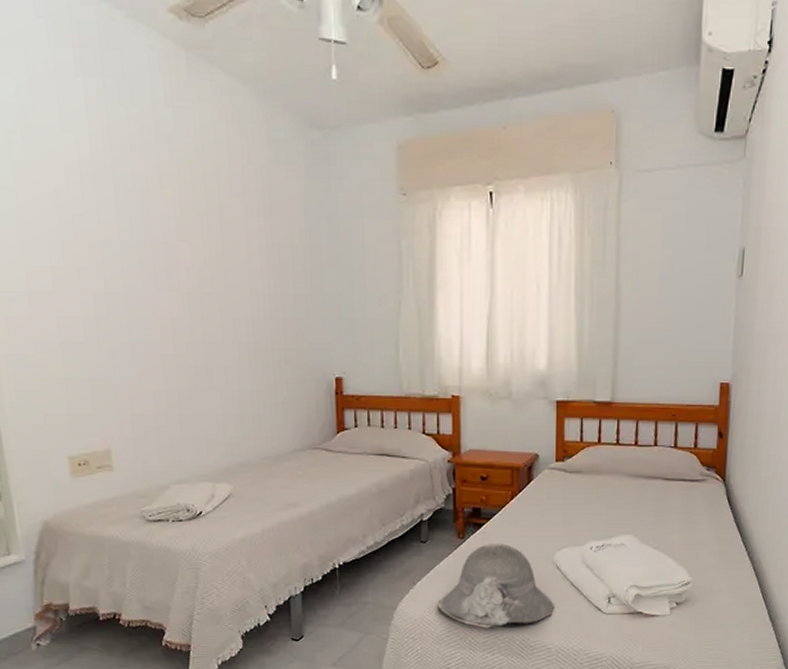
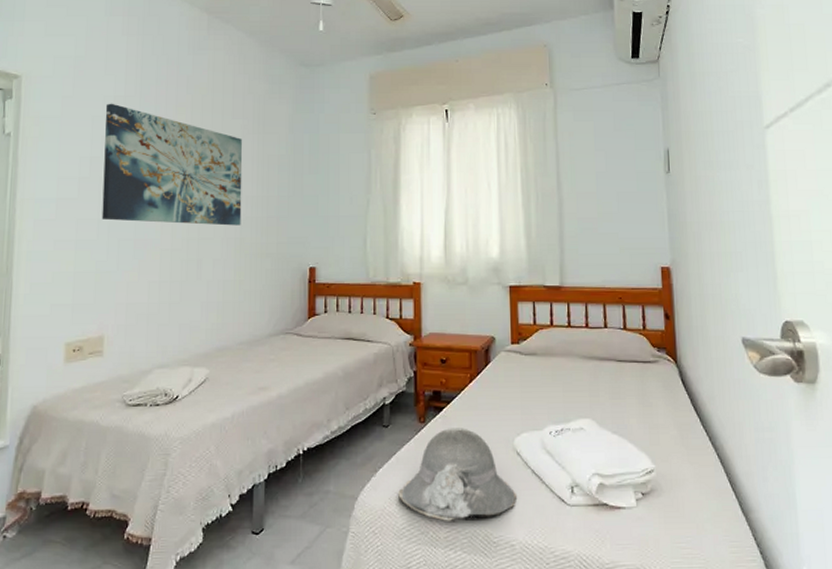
wall art: none [69,170,254,328] -> present [101,103,243,226]

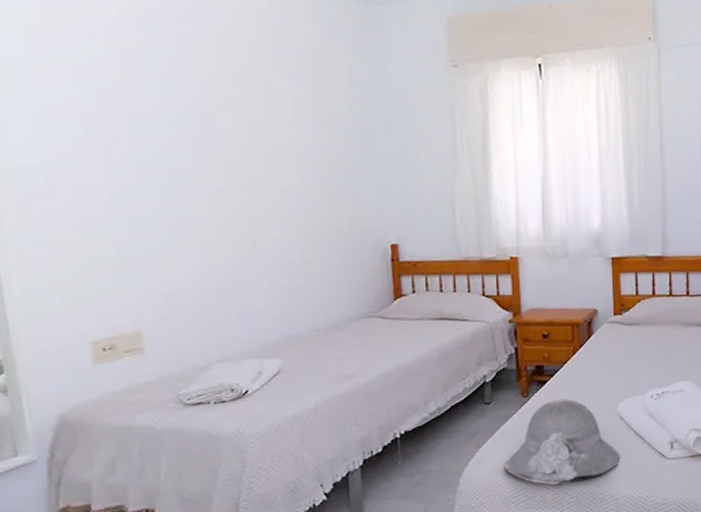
wall art: present [101,103,243,226] -> none [93,41,303,199]

